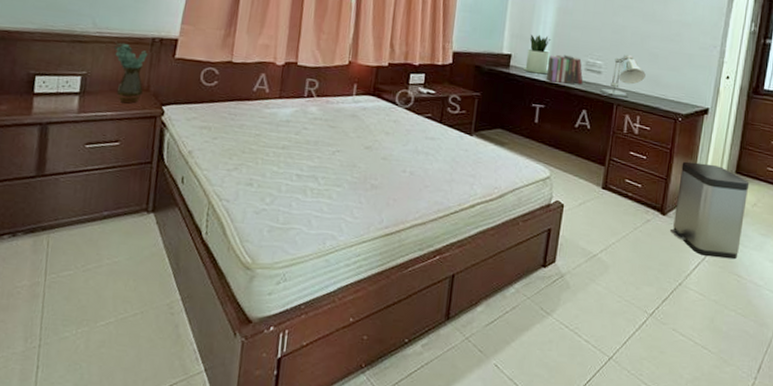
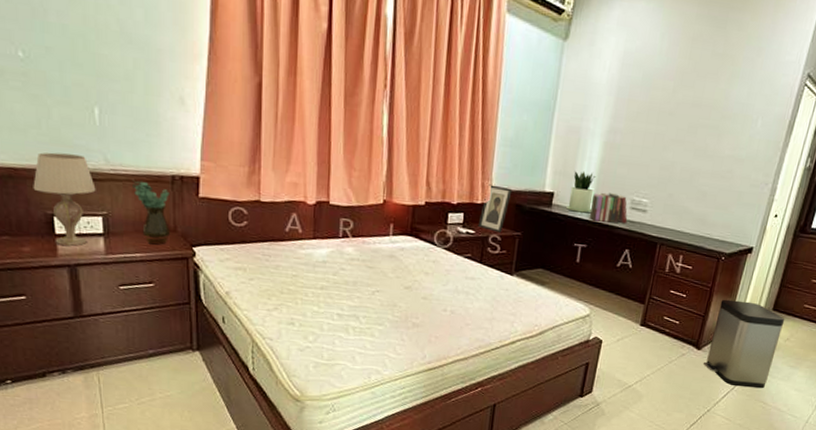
table lamp: none [21,16,80,105] -> present [33,152,96,247]
picture frame: none [438,47,472,93] -> present [477,184,512,233]
desk lamp: present [600,54,646,98] -> none [644,192,692,238]

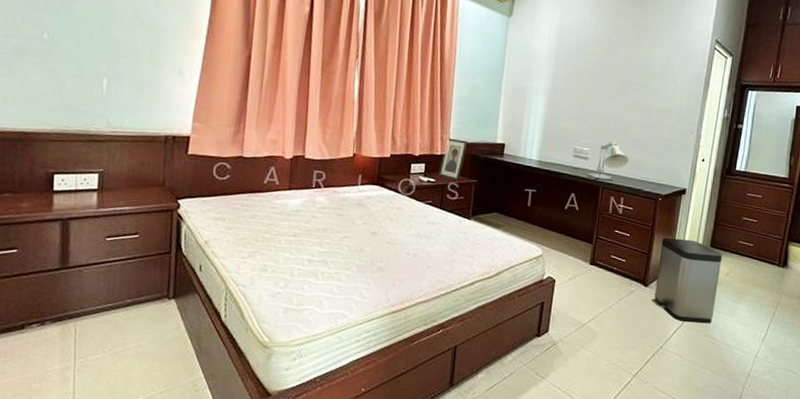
table lamp: present [33,152,96,247] -> none [39,118,96,202]
vase: present [133,179,170,245] -> none [129,140,162,199]
planter: present [566,171,595,213] -> none [516,124,540,162]
books: present [590,192,628,224] -> none [538,142,572,171]
desk lamp: none [644,192,692,238] -> present [587,141,629,182]

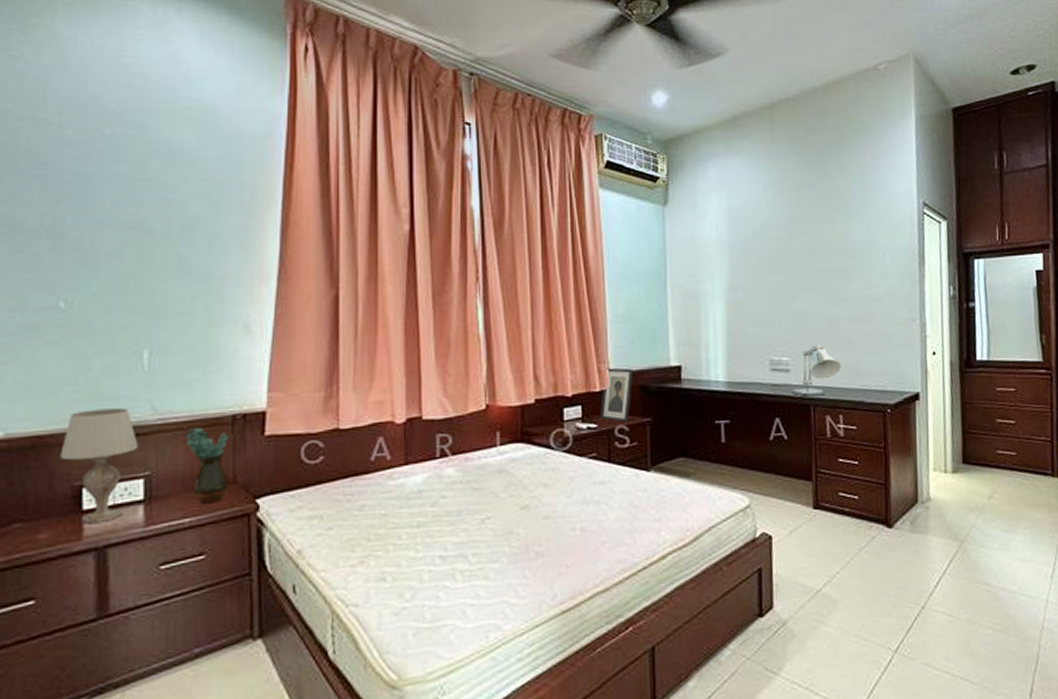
table lamp: none [39,118,96,202] -> present [60,408,139,525]
vase: none [129,140,162,199] -> present [184,425,229,504]
pedal bin: present [652,237,723,324] -> none [900,457,983,568]

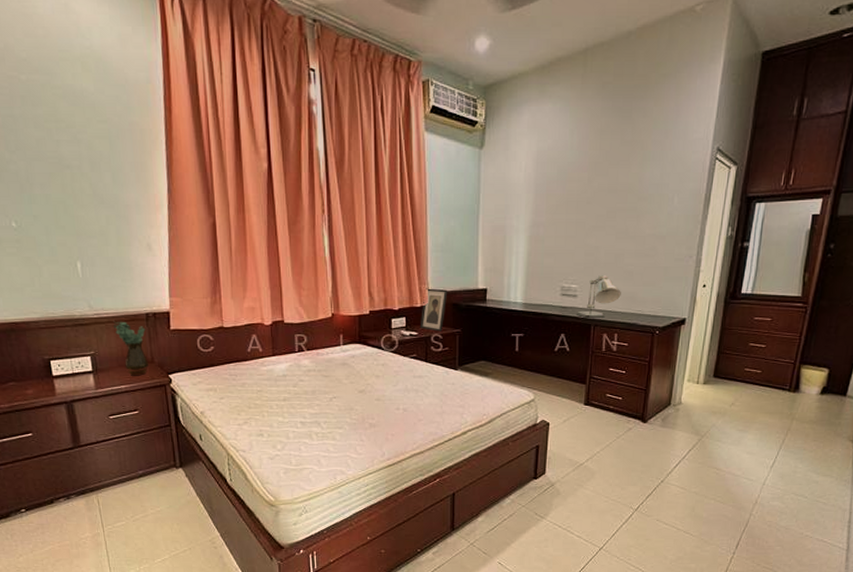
table lamp: present [60,408,139,525] -> none [31,305,84,386]

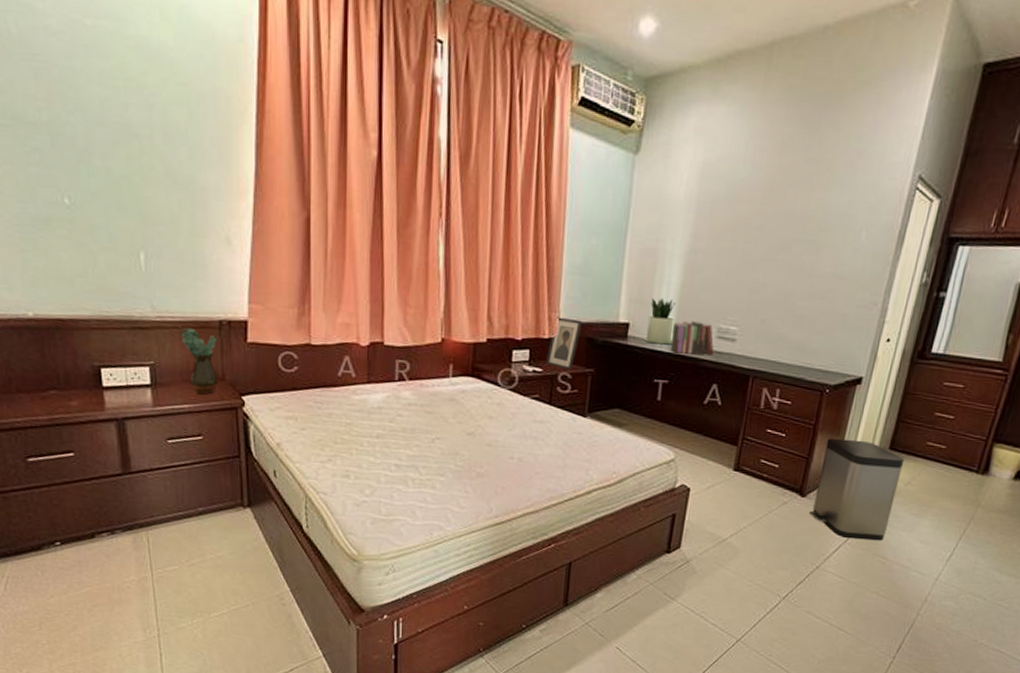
planter: none [500,265,524,304] -> present [644,297,675,345]
books: none [524,283,560,312] -> present [671,321,714,356]
desk lamp: present [577,275,621,319] -> none [733,318,789,369]
pedal bin: none [651,371,727,455] -> present [809,438,905,541]

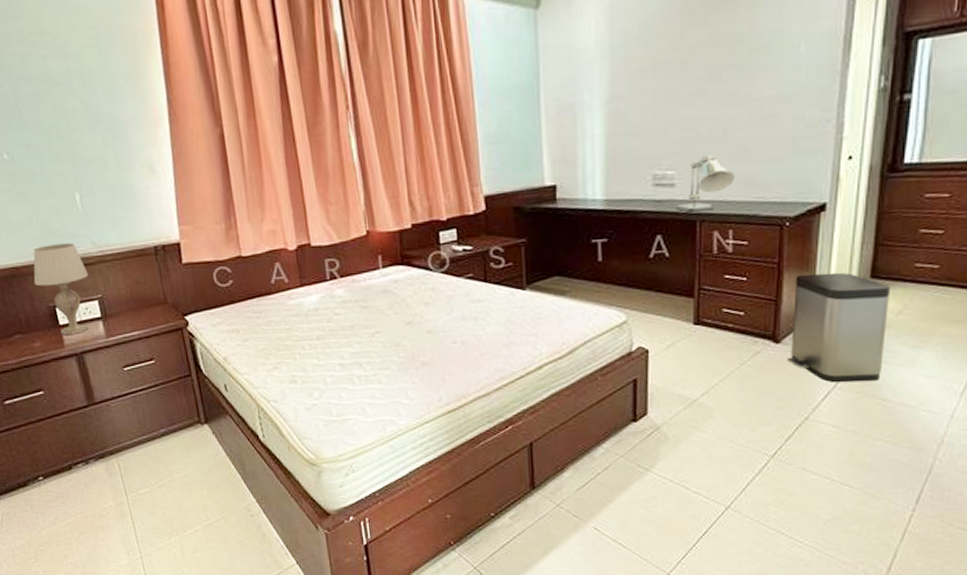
table lamp: none [80,301,143,400] -> present [33,243,89,336]
vase: present [179,326,218,395] -> none [119,256,162,320]
picture frame: present [545,317,583,370] -> none [474,190,507,244]
planter: present [644,297,675,345] -> none [574,153,605,203]
books: present [671,321,714,356] -> none [604,171,653,210]
desk lamp: none [733,318,789,369] -> present [676,155,734,214]

